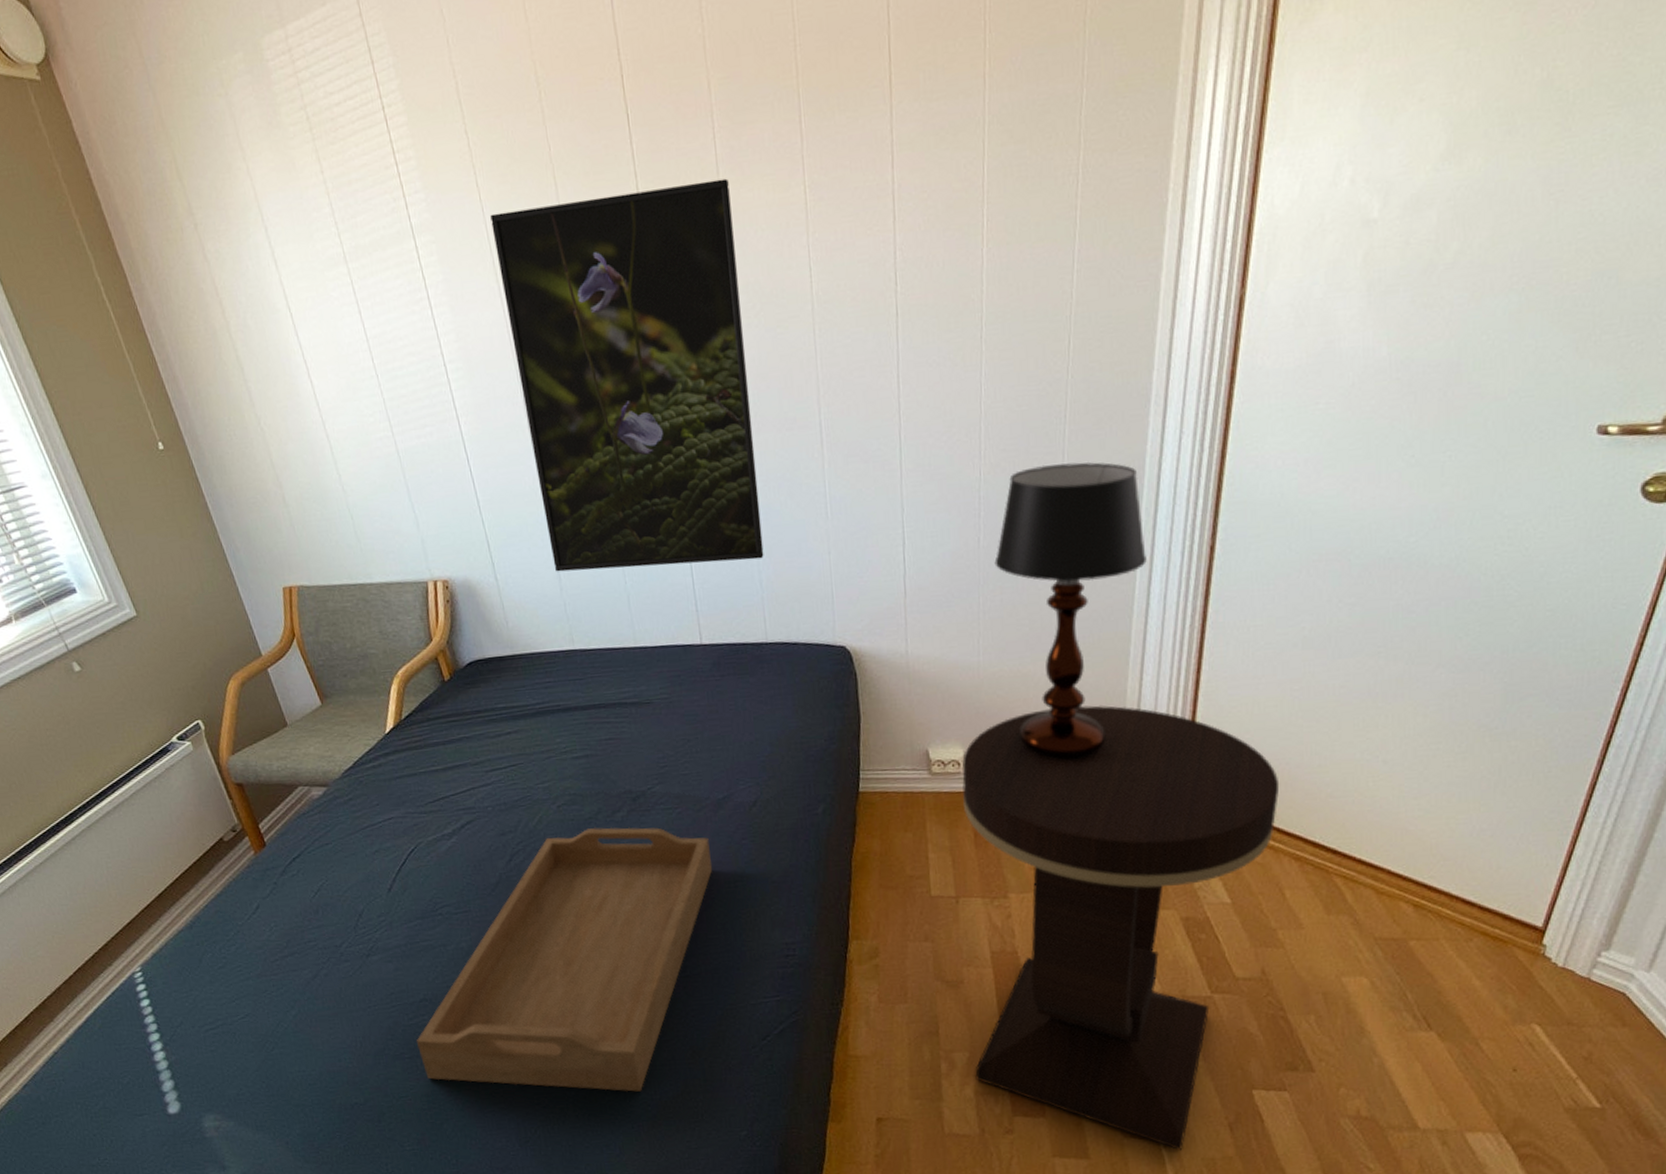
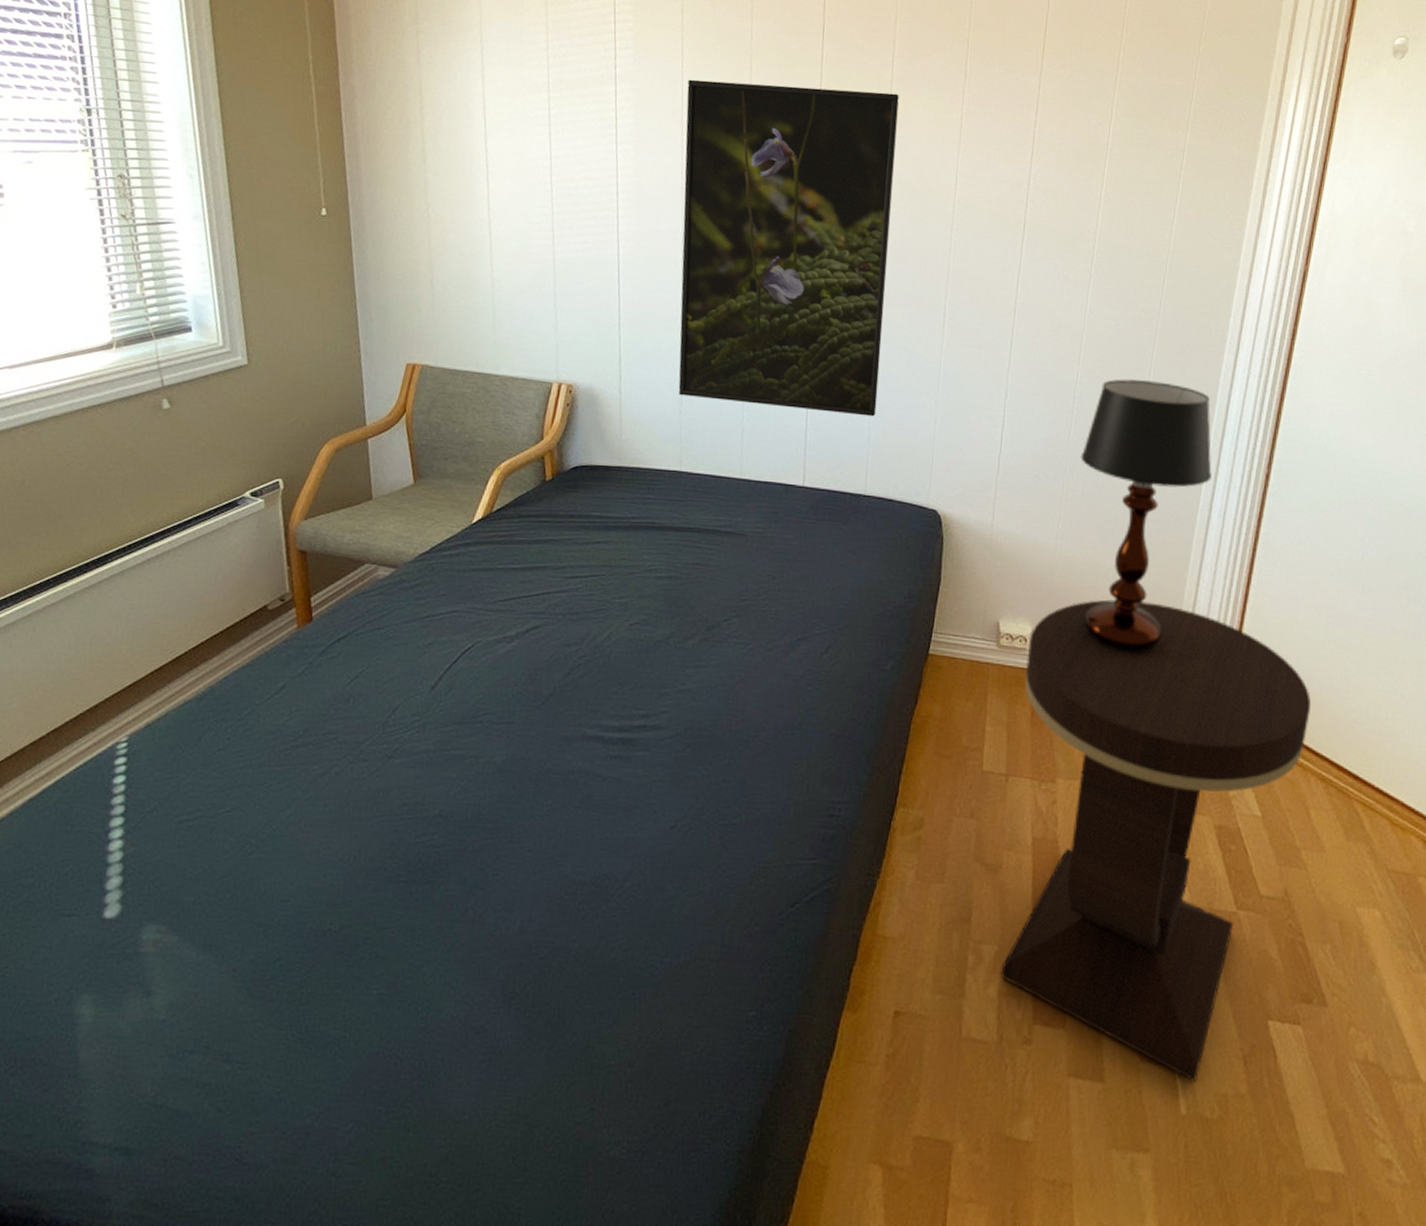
serving tray: present [416,827,713,1092] -> none [417,652,775,952]

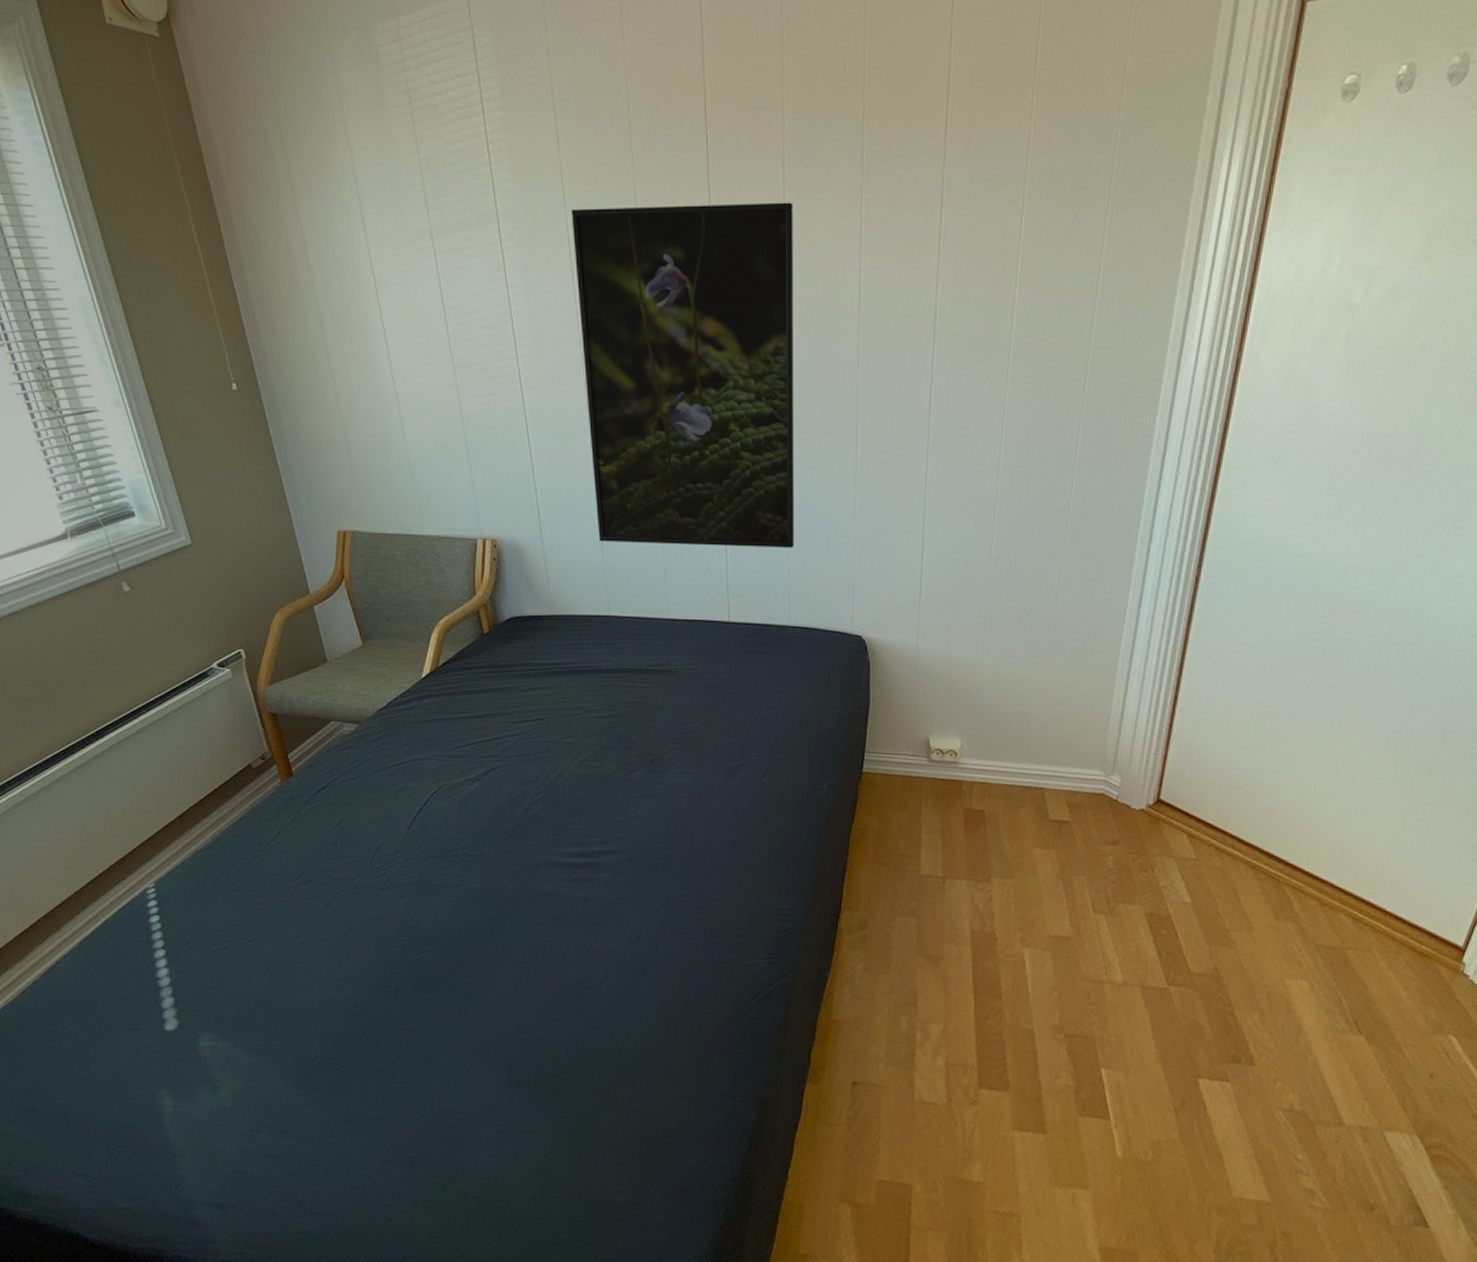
side table: present [1001,599,1312,1083] -> none [947,711,1242,1132]
table lamp: present [1080,378,1212,652] -> none [1003,488,1139,758]

